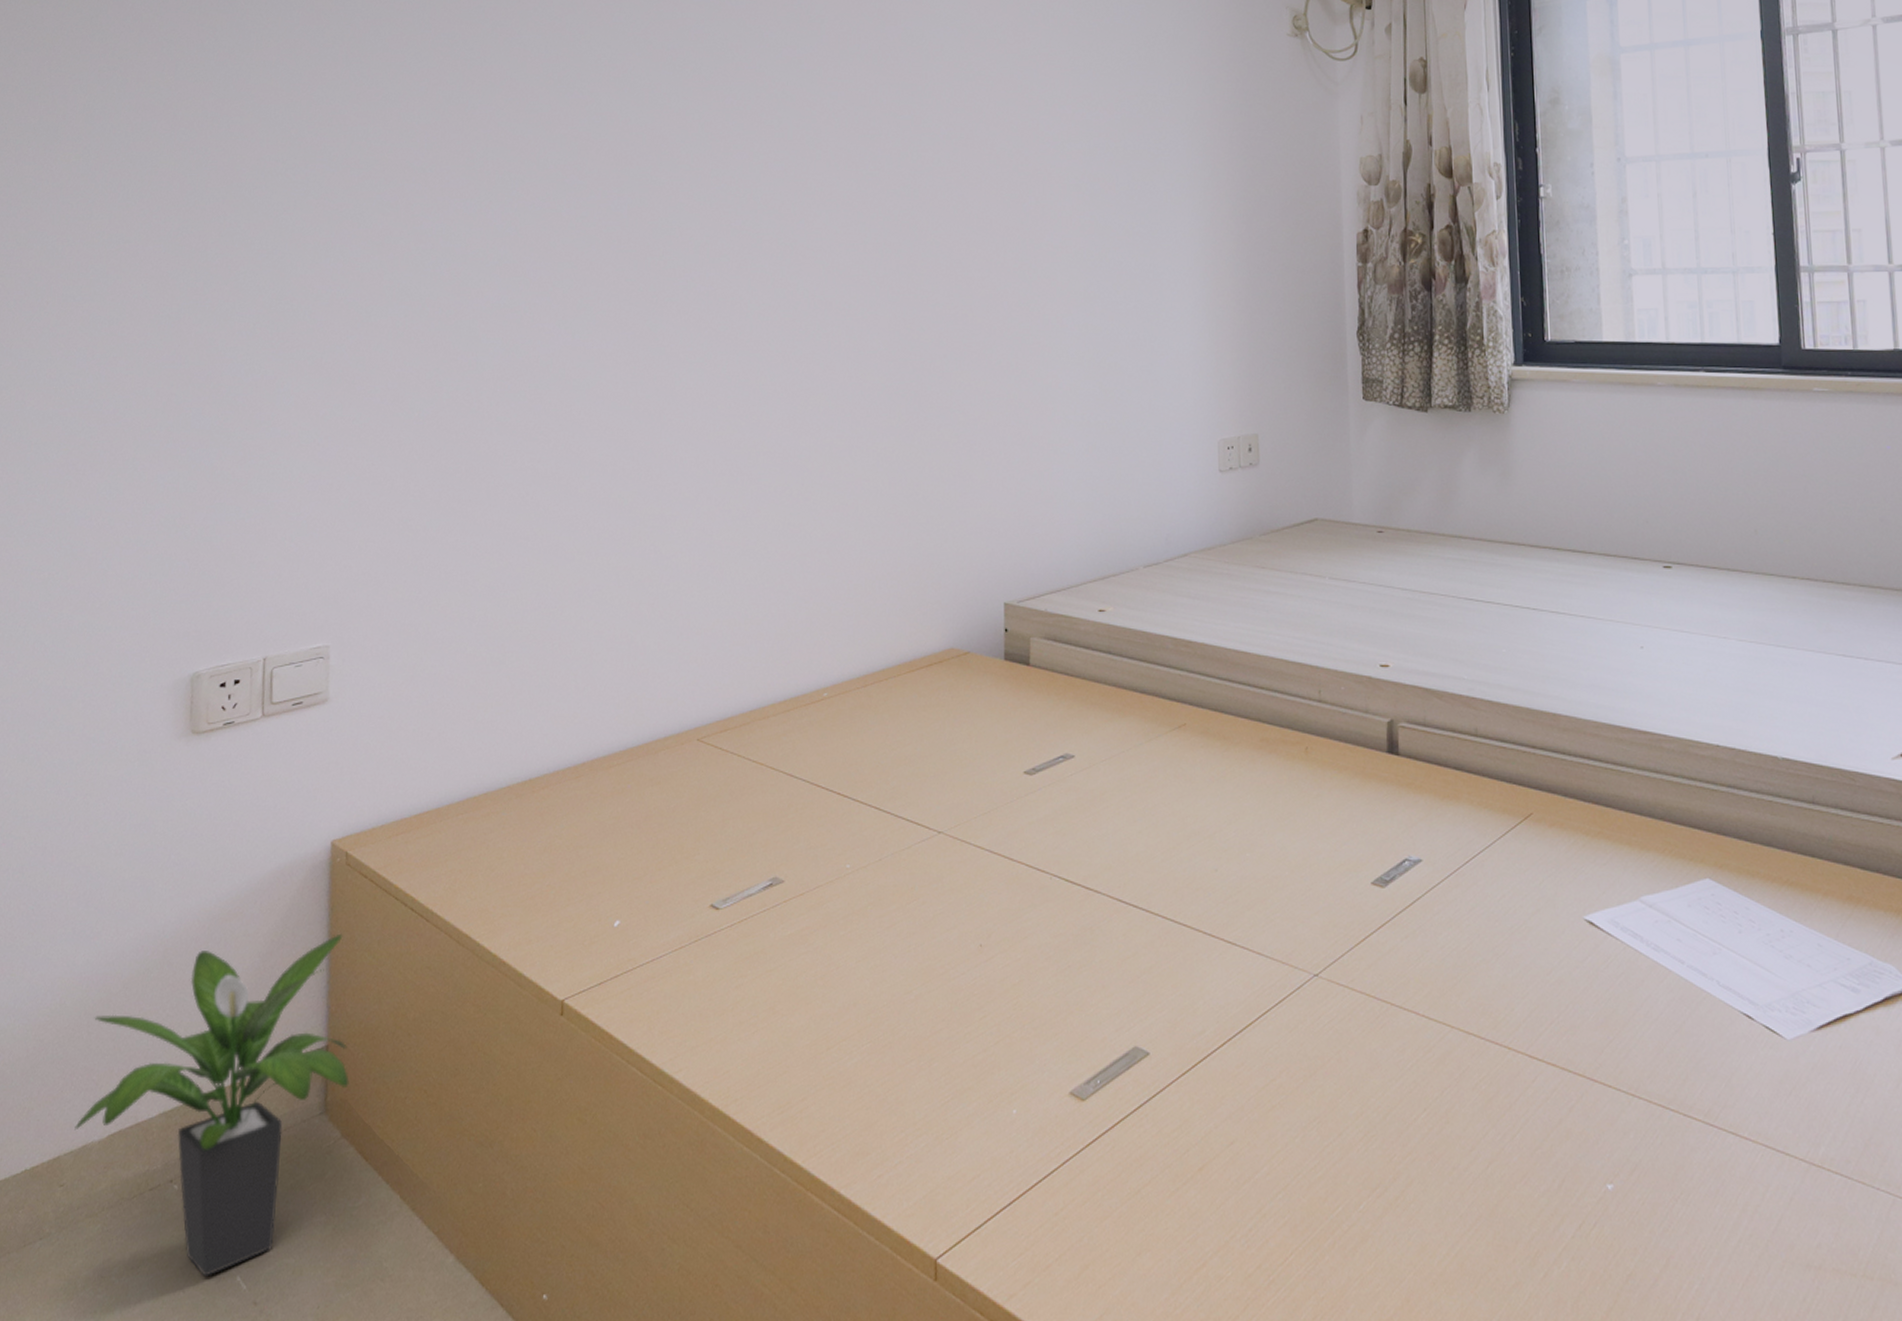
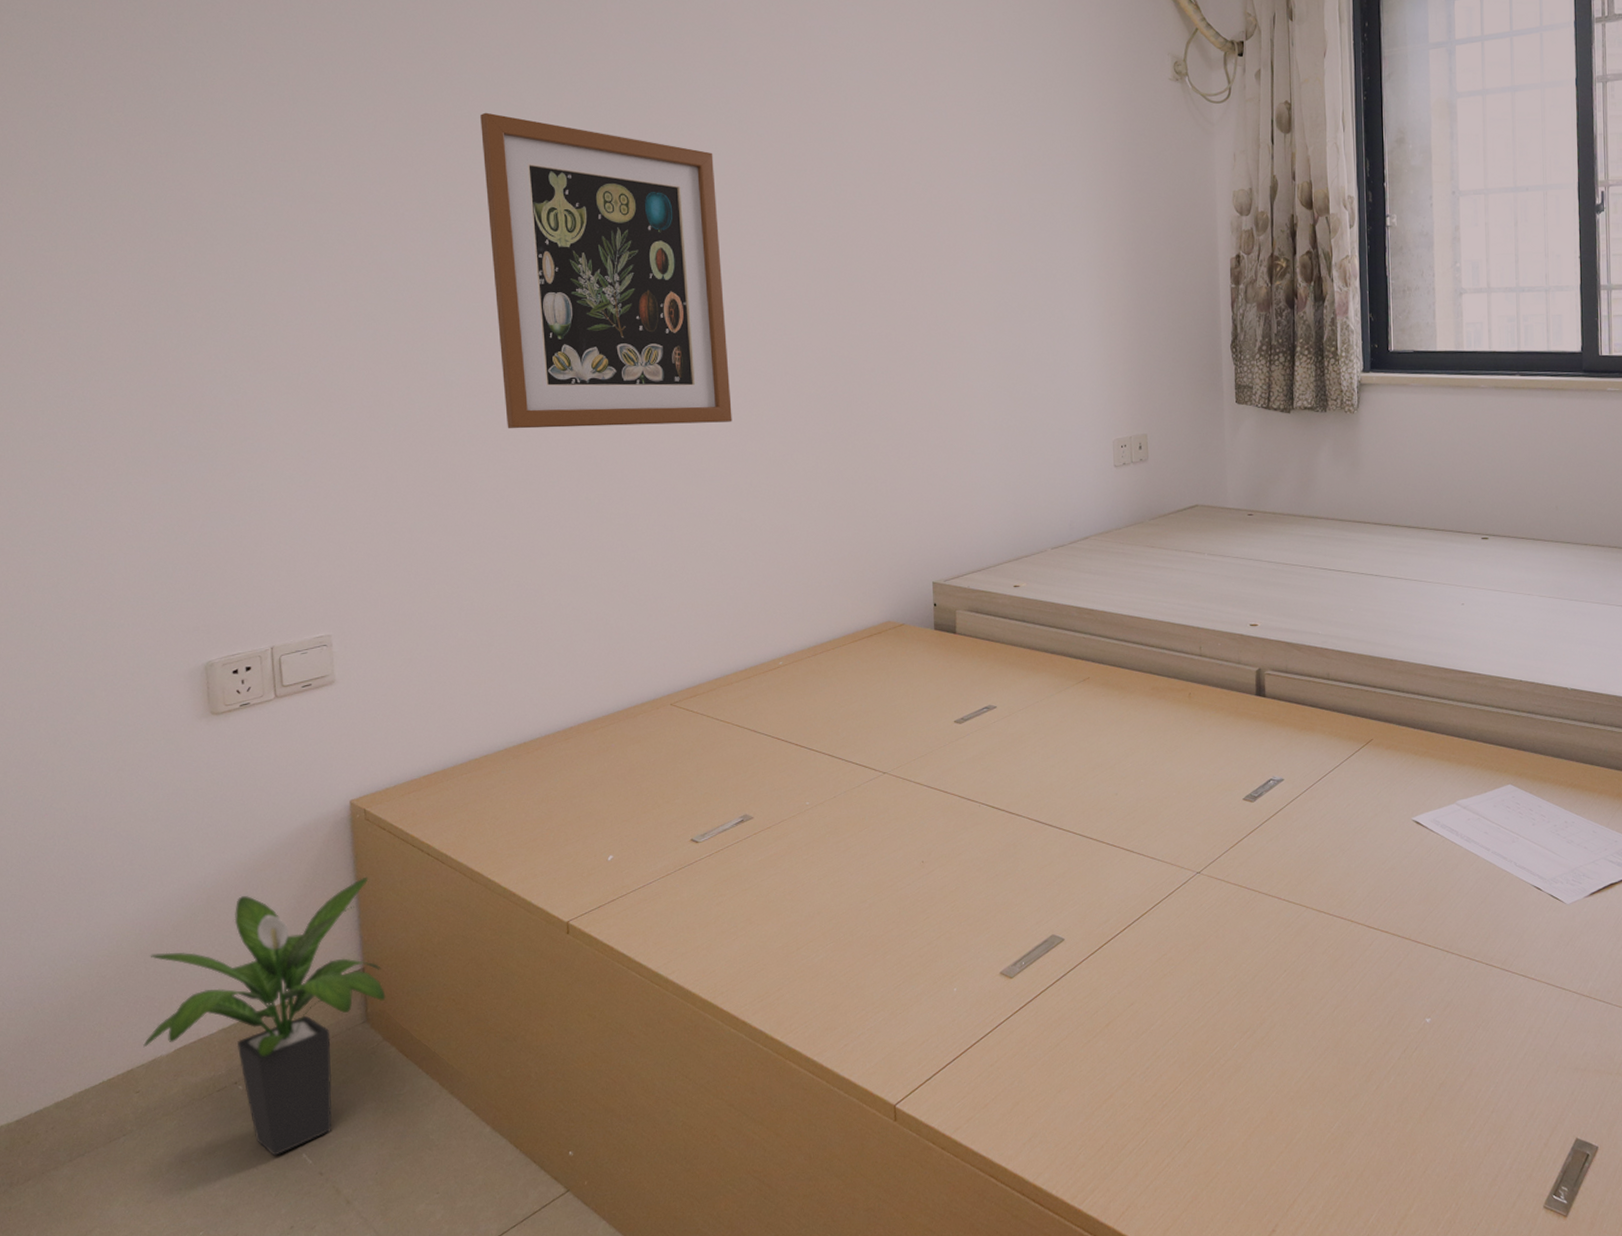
wall art: none [536,74,786,417] -> present [480,112,732,429]

